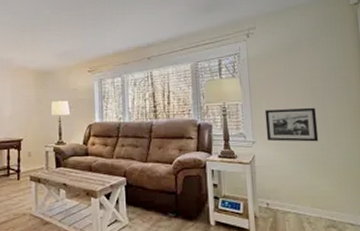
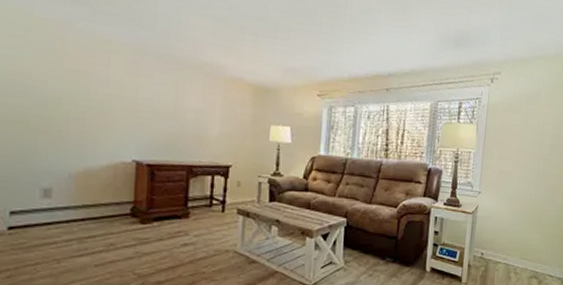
picture frame: present [264,107,319,142] -> none [492,161,542,197]

